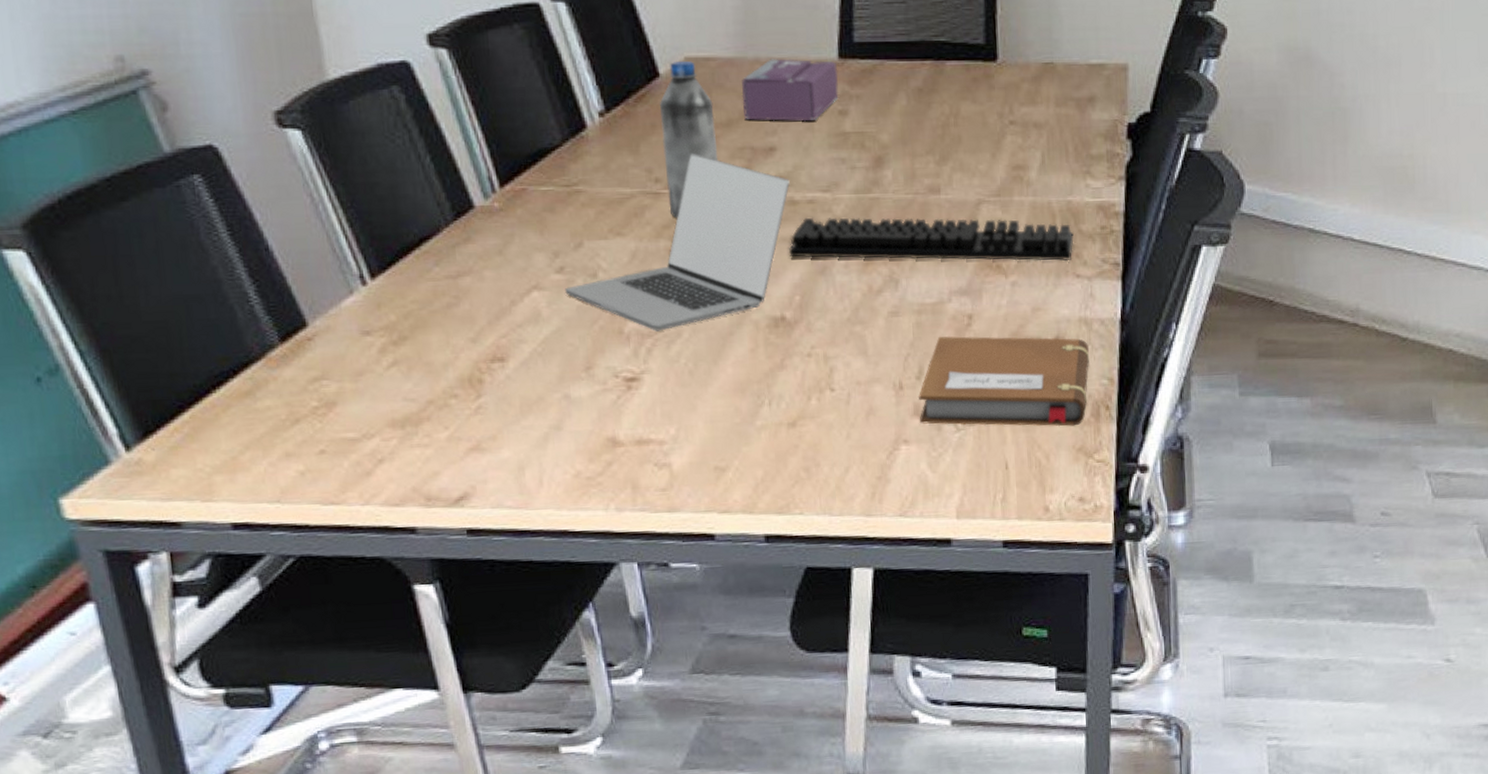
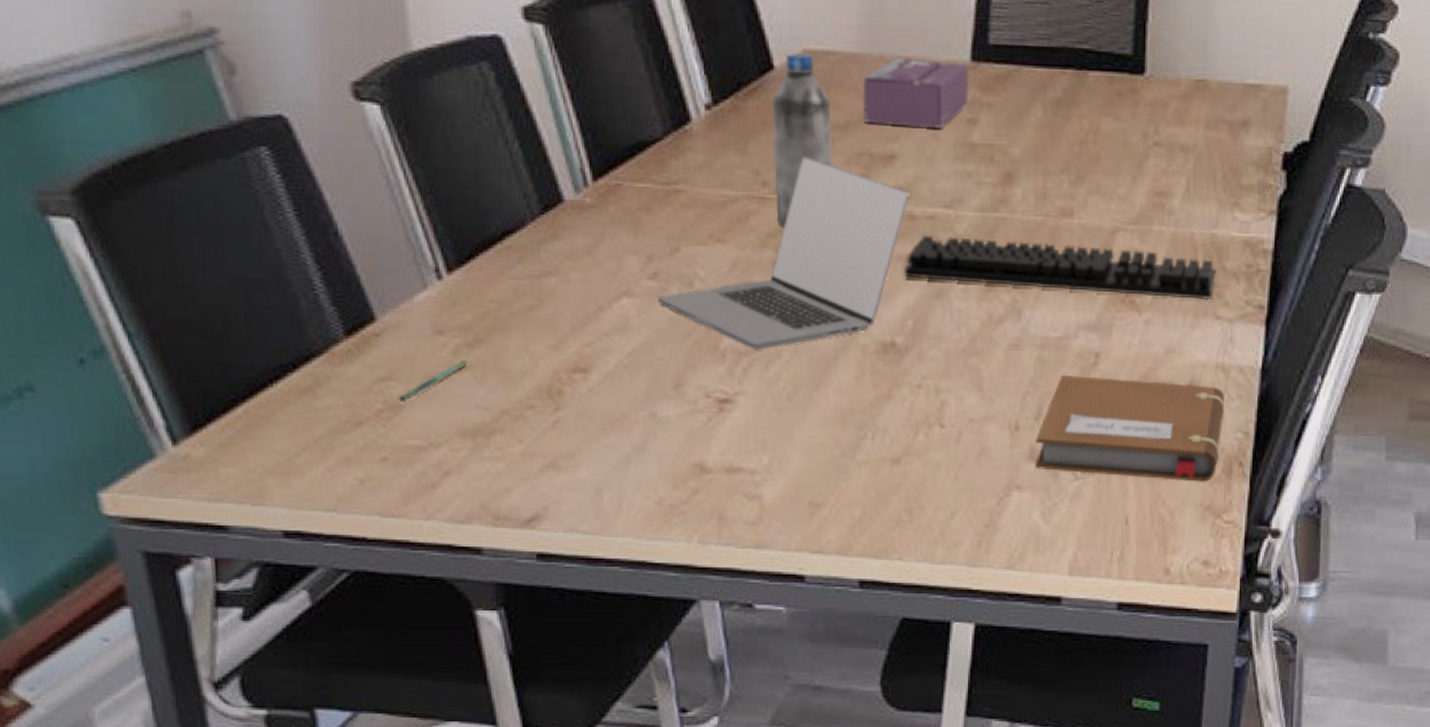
pen: none [332,356,394,399] -> present [399,359,467,403]

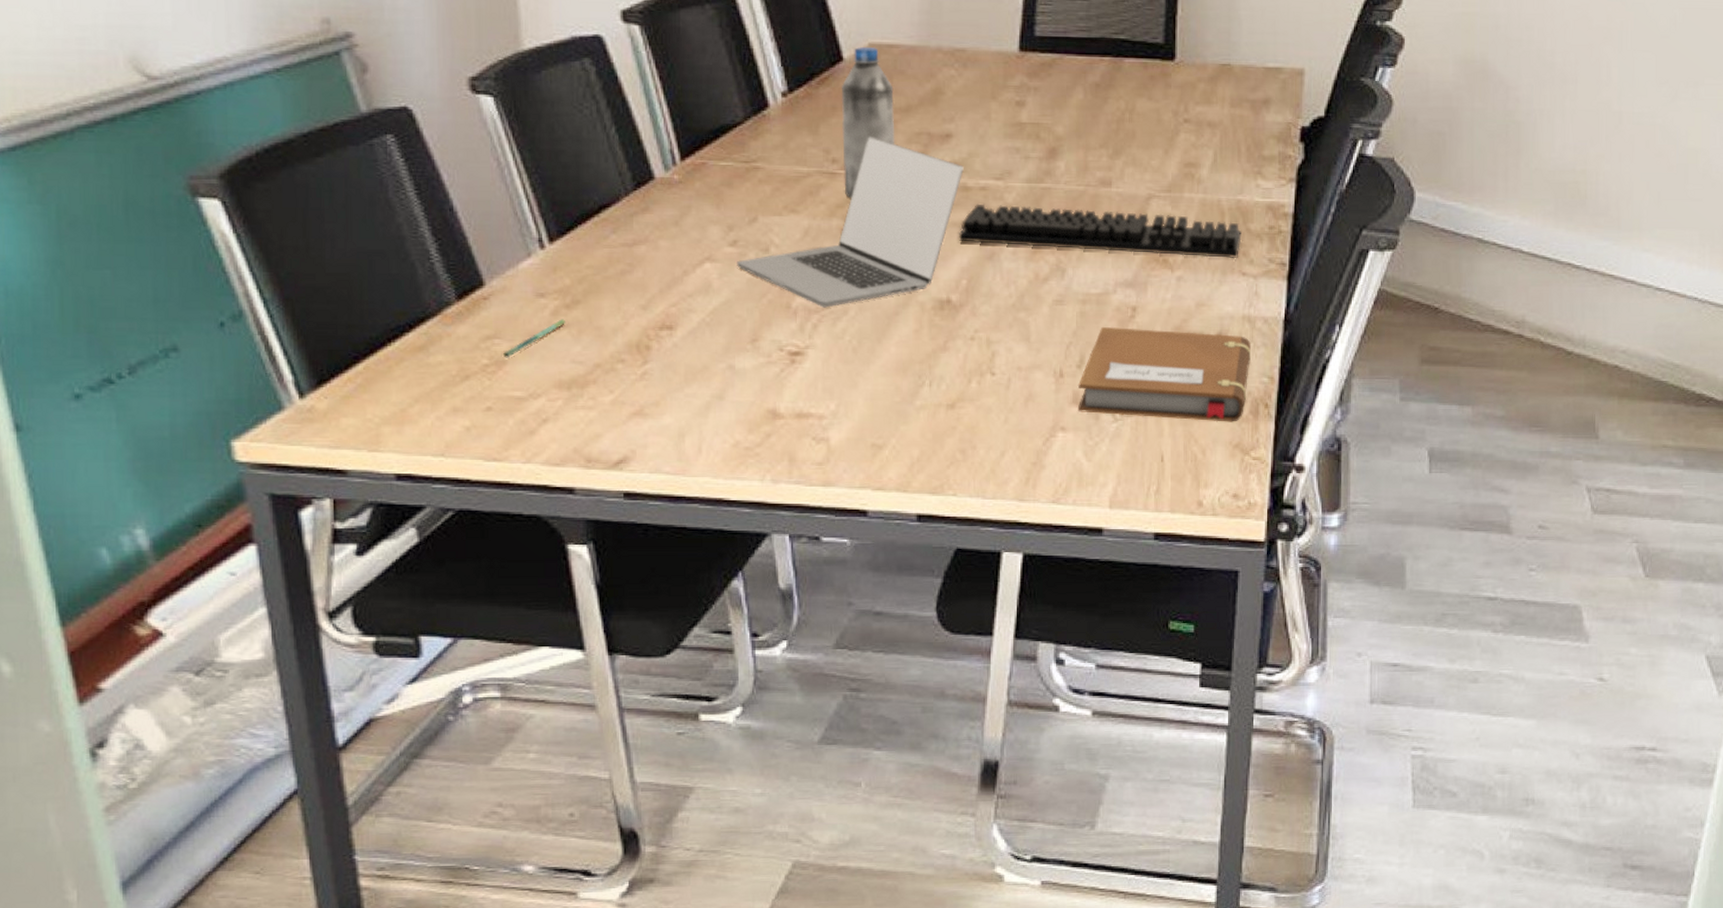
tissue box: present [862,57,970,129] -> none [922,48,1018,111]

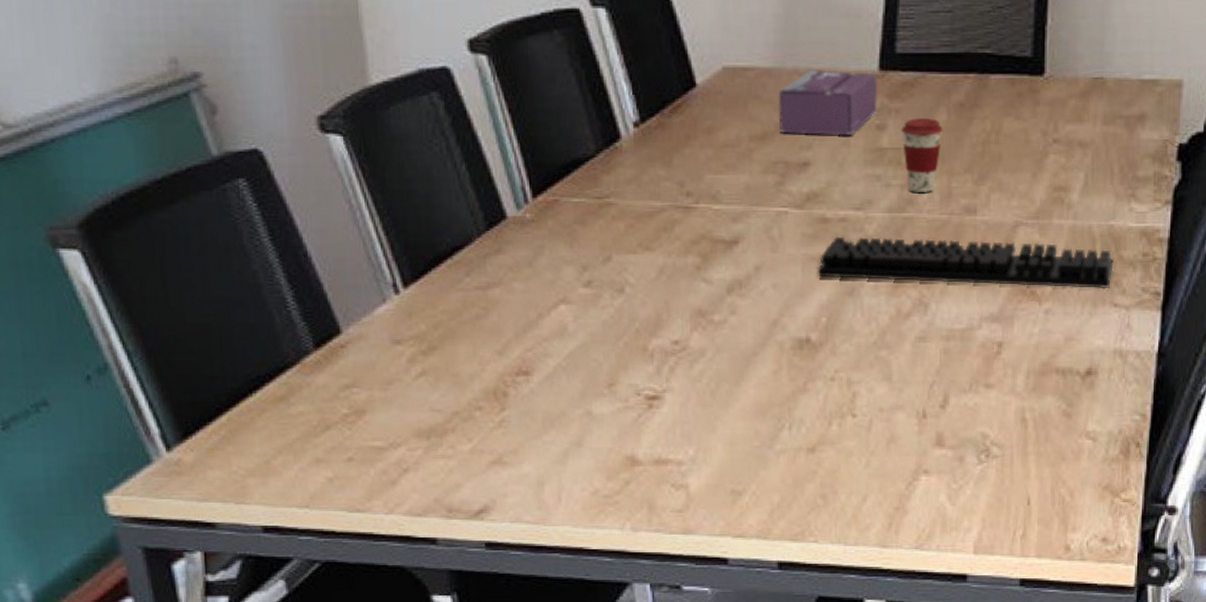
pen: present [503,319,565,358] -> none [362,366,422,407]
laptop: present [737,136,964,308] -> none [592,167,822,350]
water bottle: present [841,46,895,199] -> none [694,70,751,234]
tissue box: none [922,48,1018,111] -> present [778,69,878,136]
coffee cup: none [1040,96,1080,166] -> present [901,118,943,194]
notebook: present [1077,326,1251,422] -> none [941,363,1122,463]

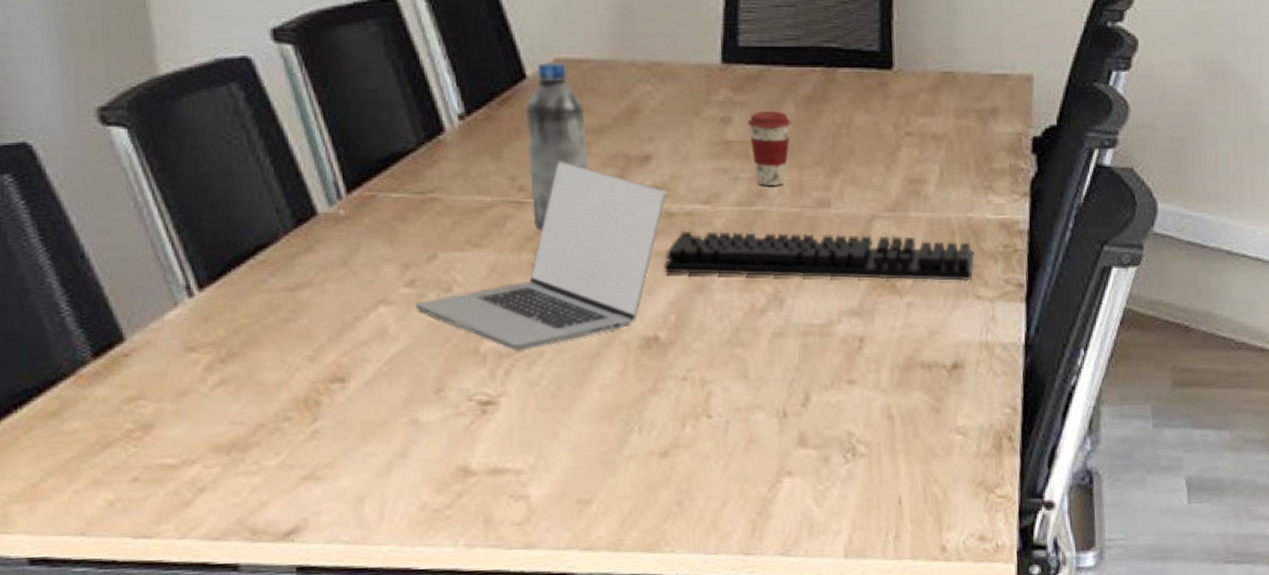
laptop: none [592,167,822,350] -> present [415,161,667,351]
water bottle: none [694,70,751,234] -> present [525,62,589,230]
tissue box: present [778,69,878,136] -> none [615,62,721,129]

